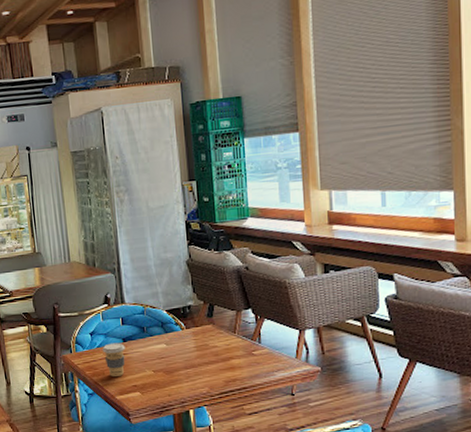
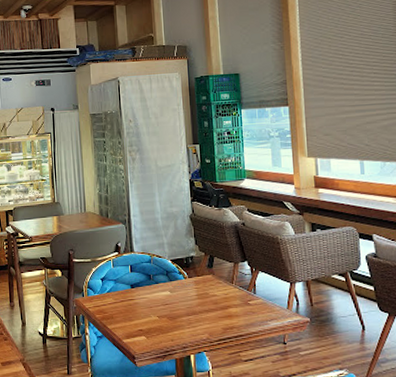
coffee cup: present [102,342,125,377] -> none [112,288,133,320]

